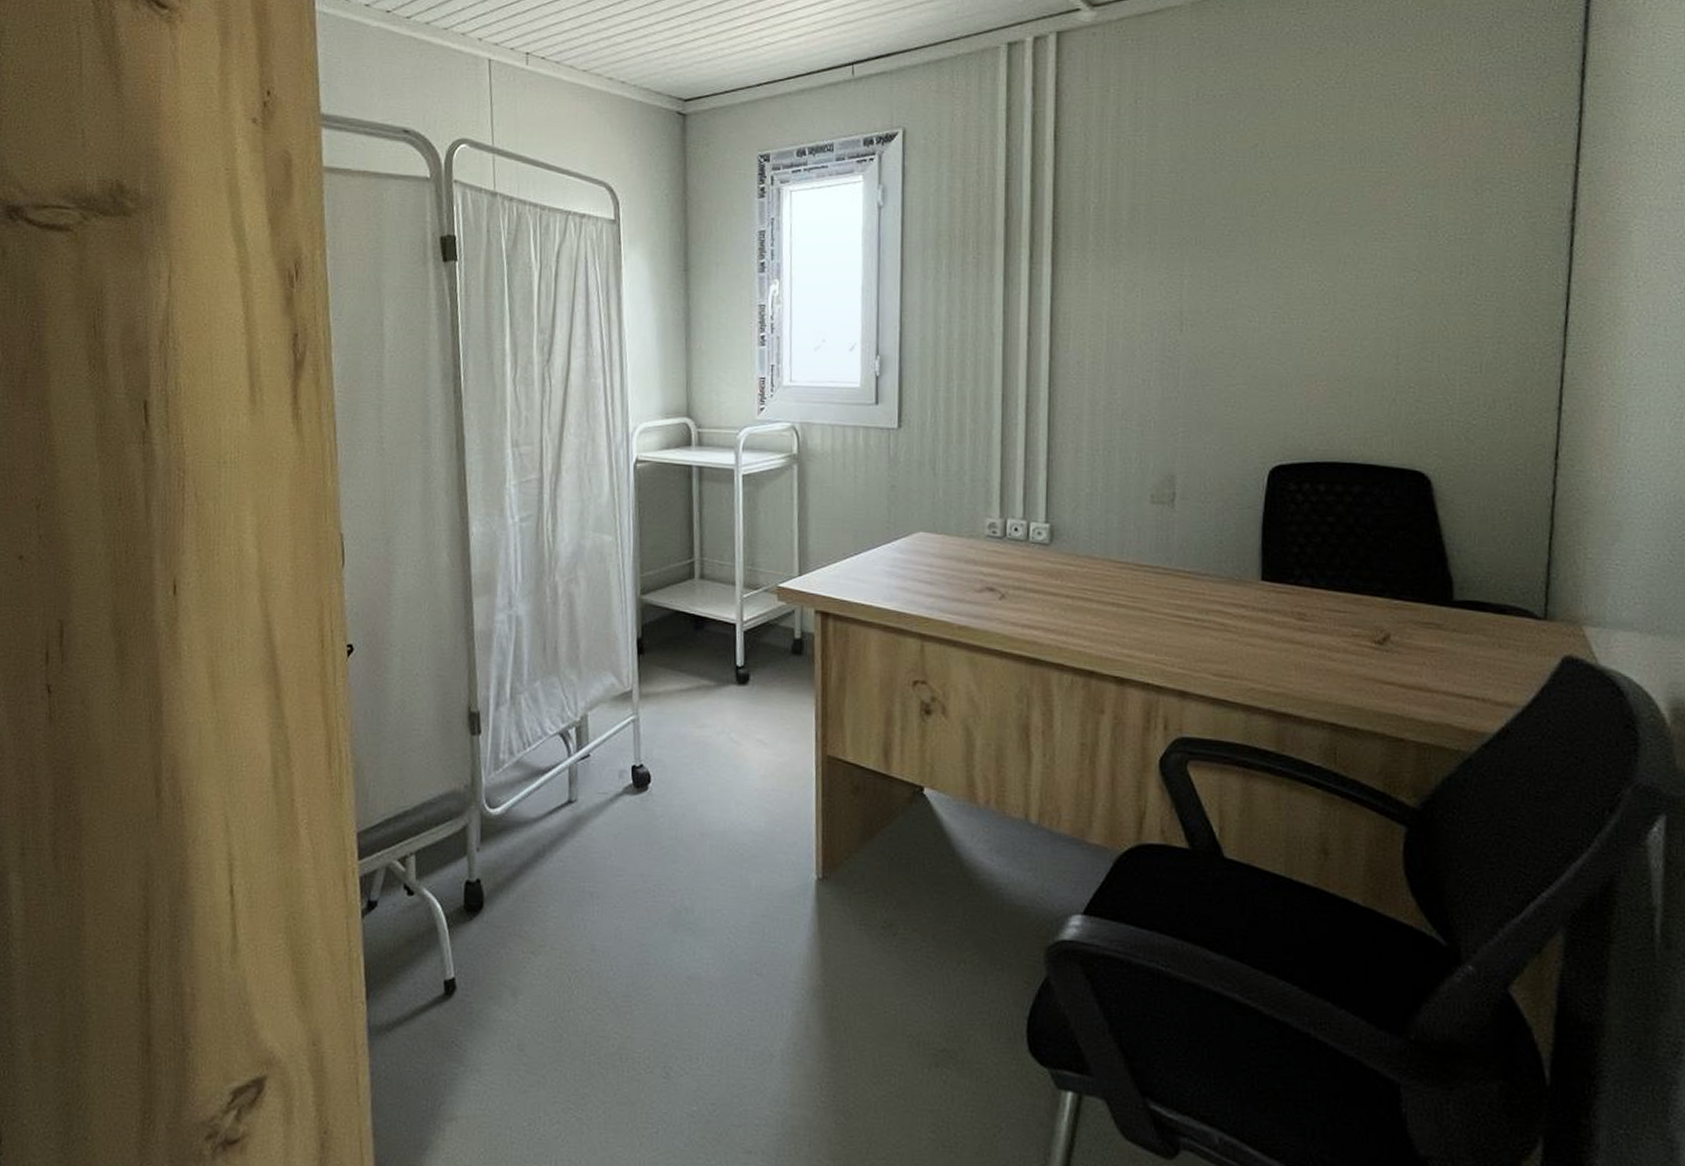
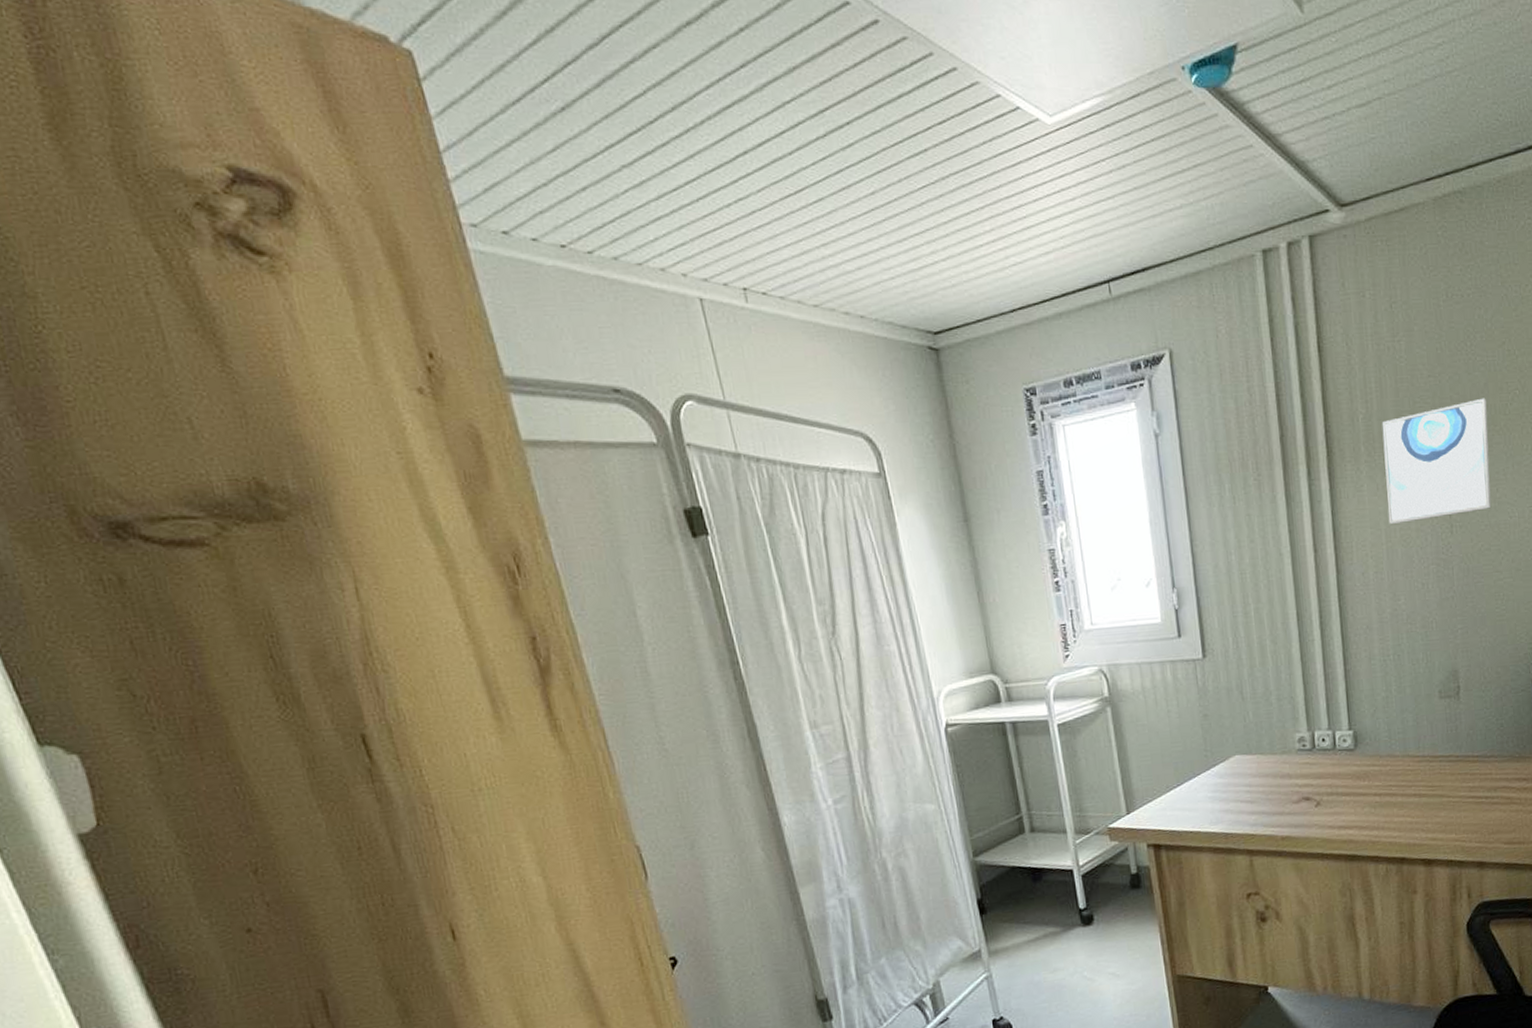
wall art: none [1112,197,1232,316] -> present [1382,398,1492,525]

